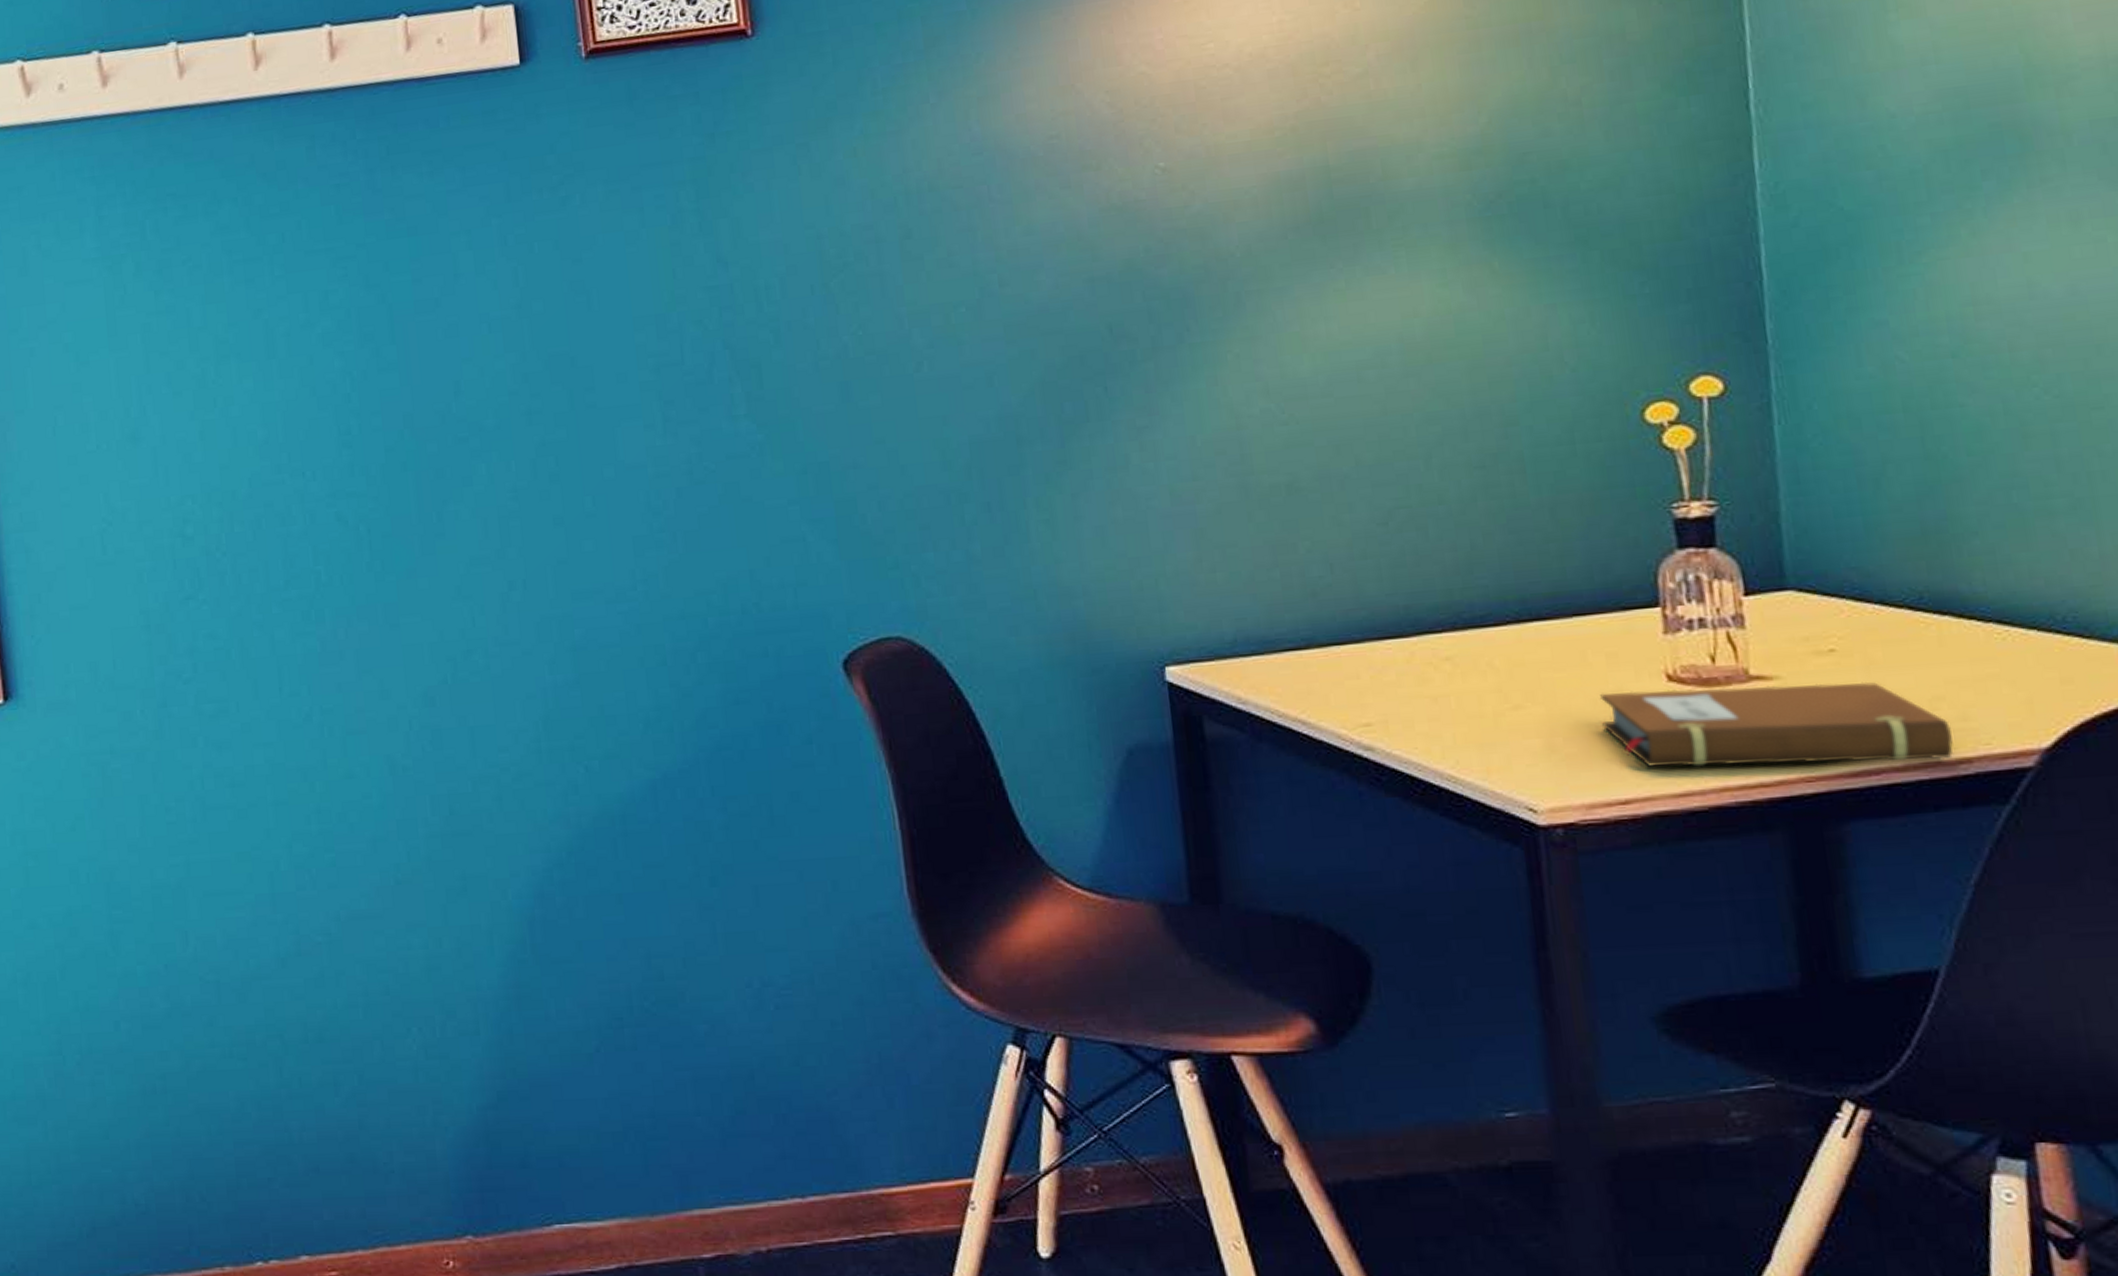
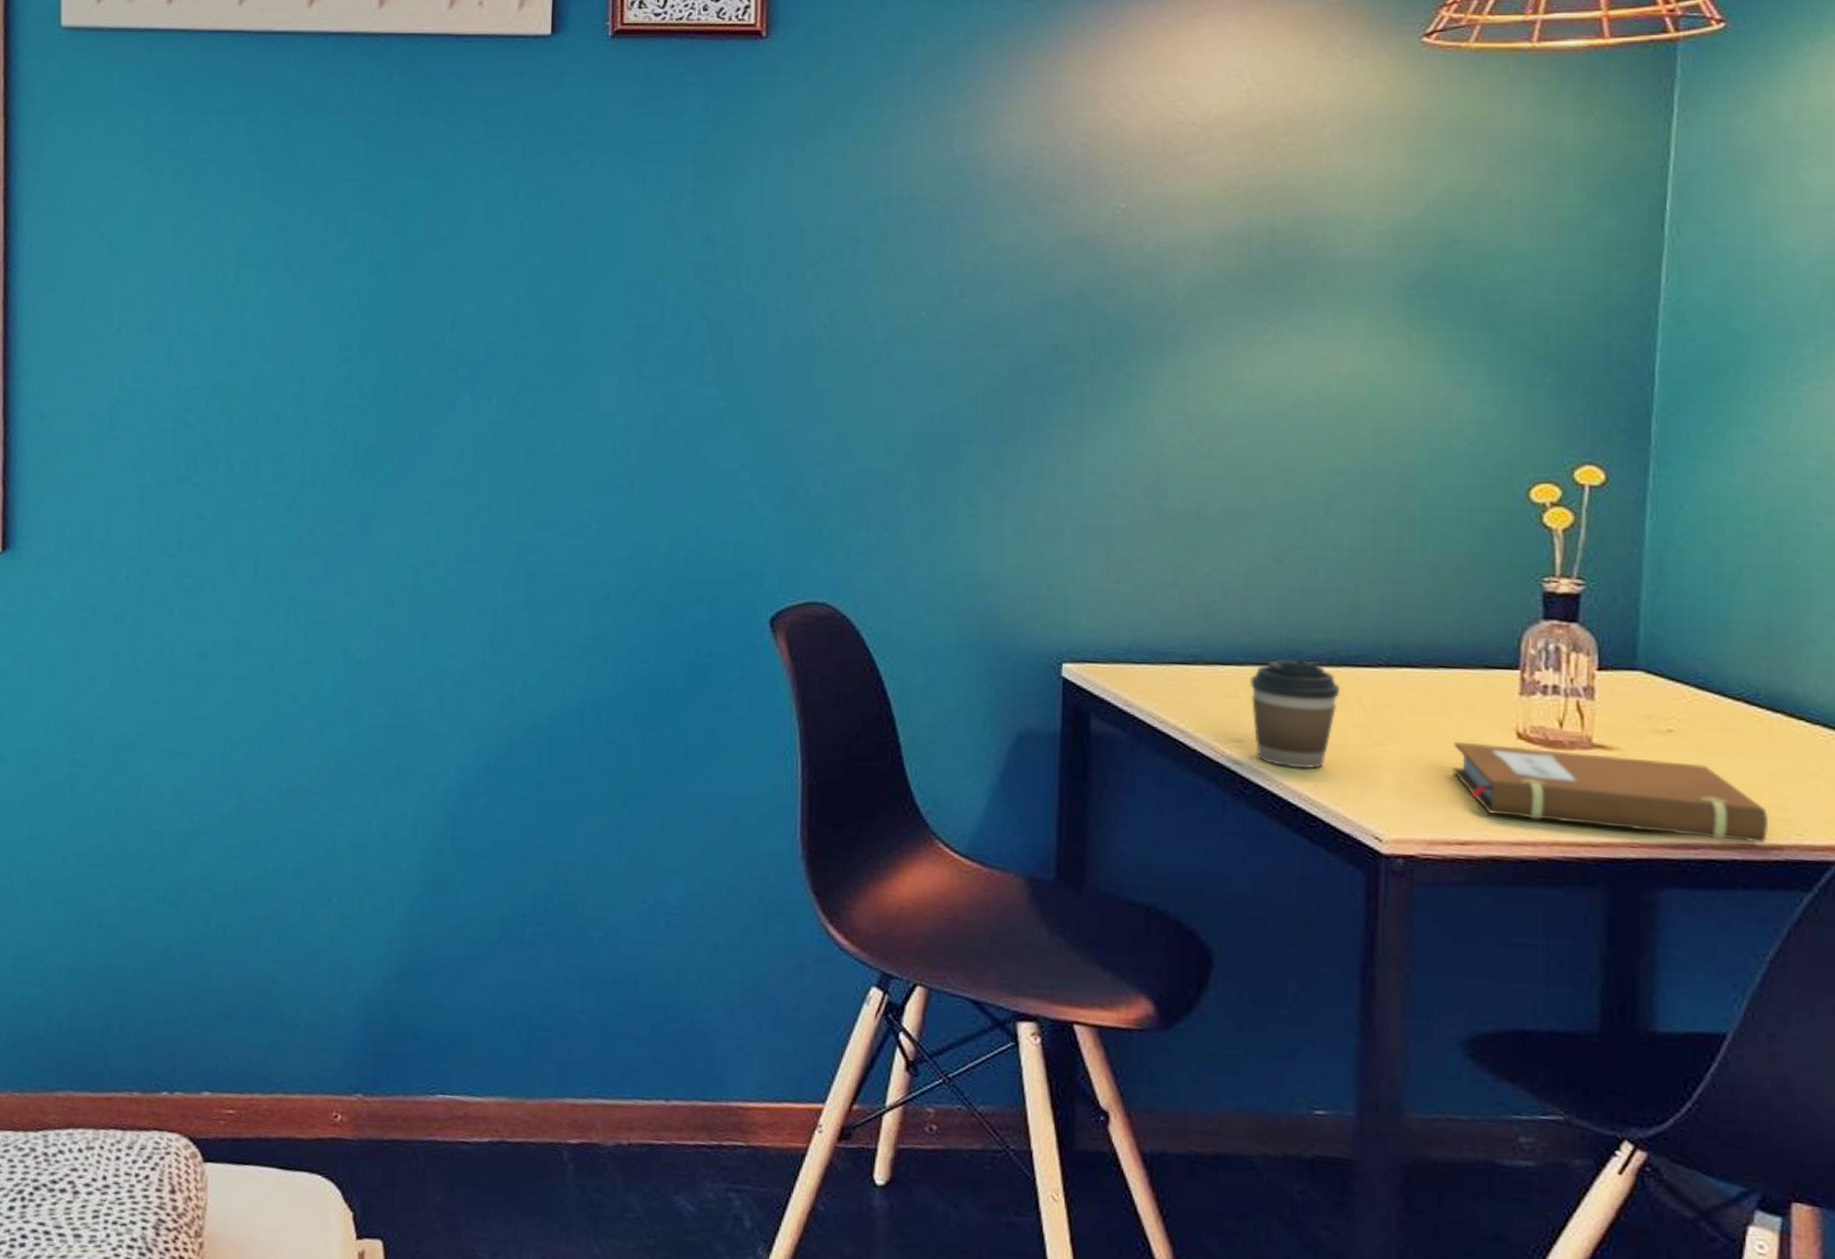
coffee cup: none [1370,629,1470,747] -> present [1250,659,1341,769]

